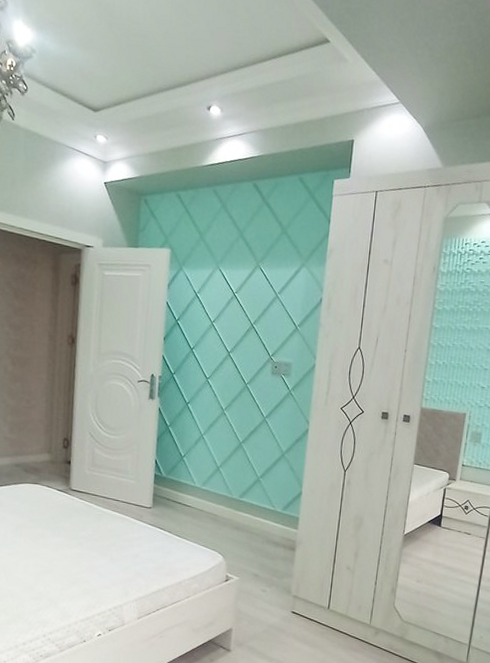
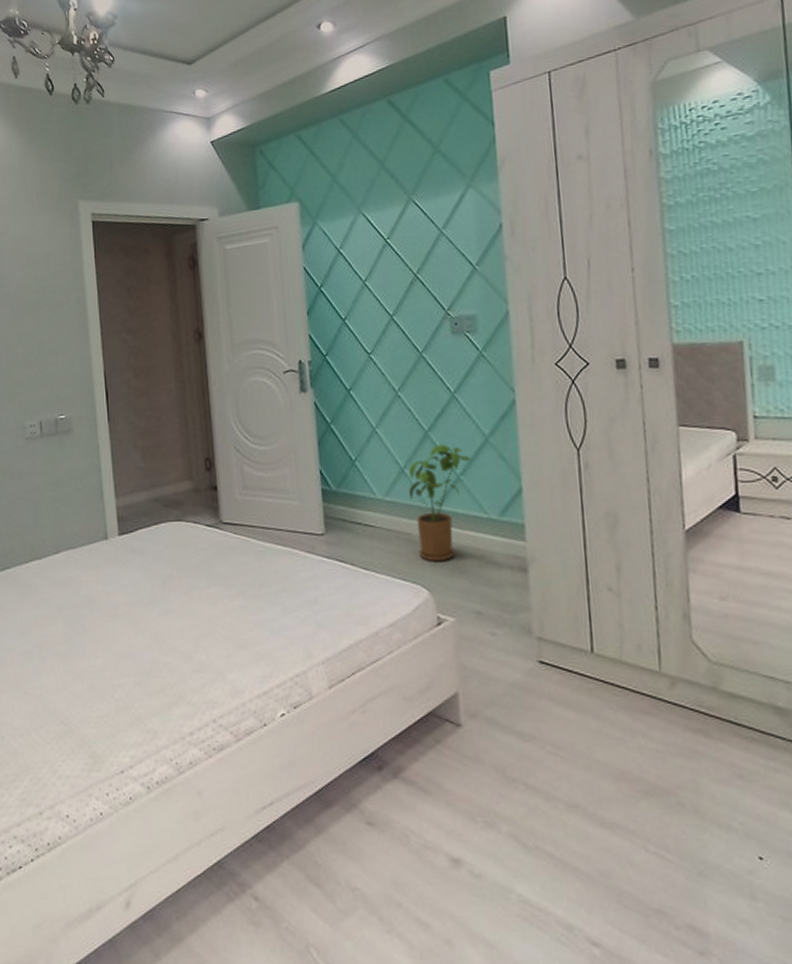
house plant: none [220,453,271,538] -> present [409,444,472,562]

